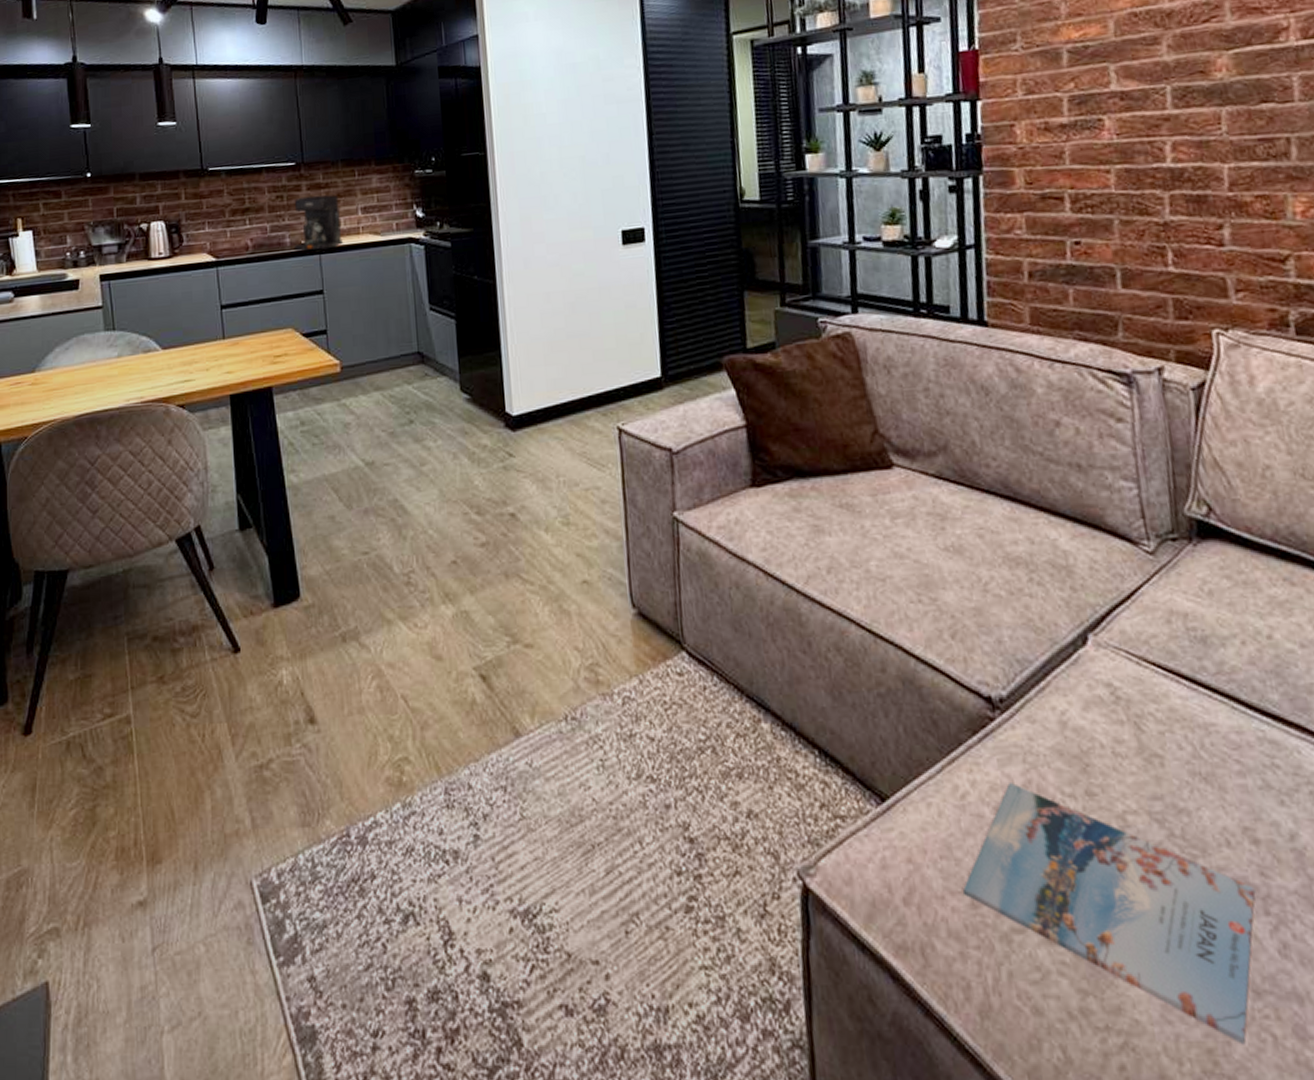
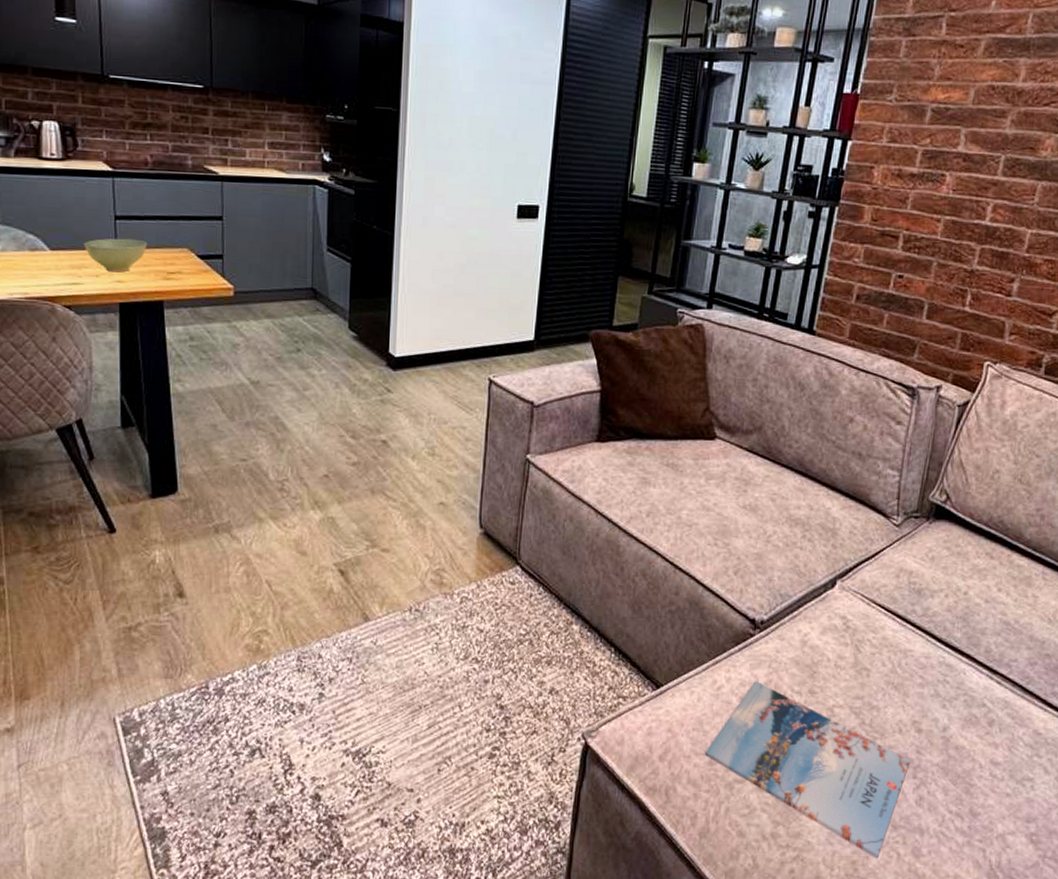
bowl: none [193,326,254,364] -> present [83,238,148,272]
coffee maker: present [295,194,343,251] -> none [196,121,246,178]

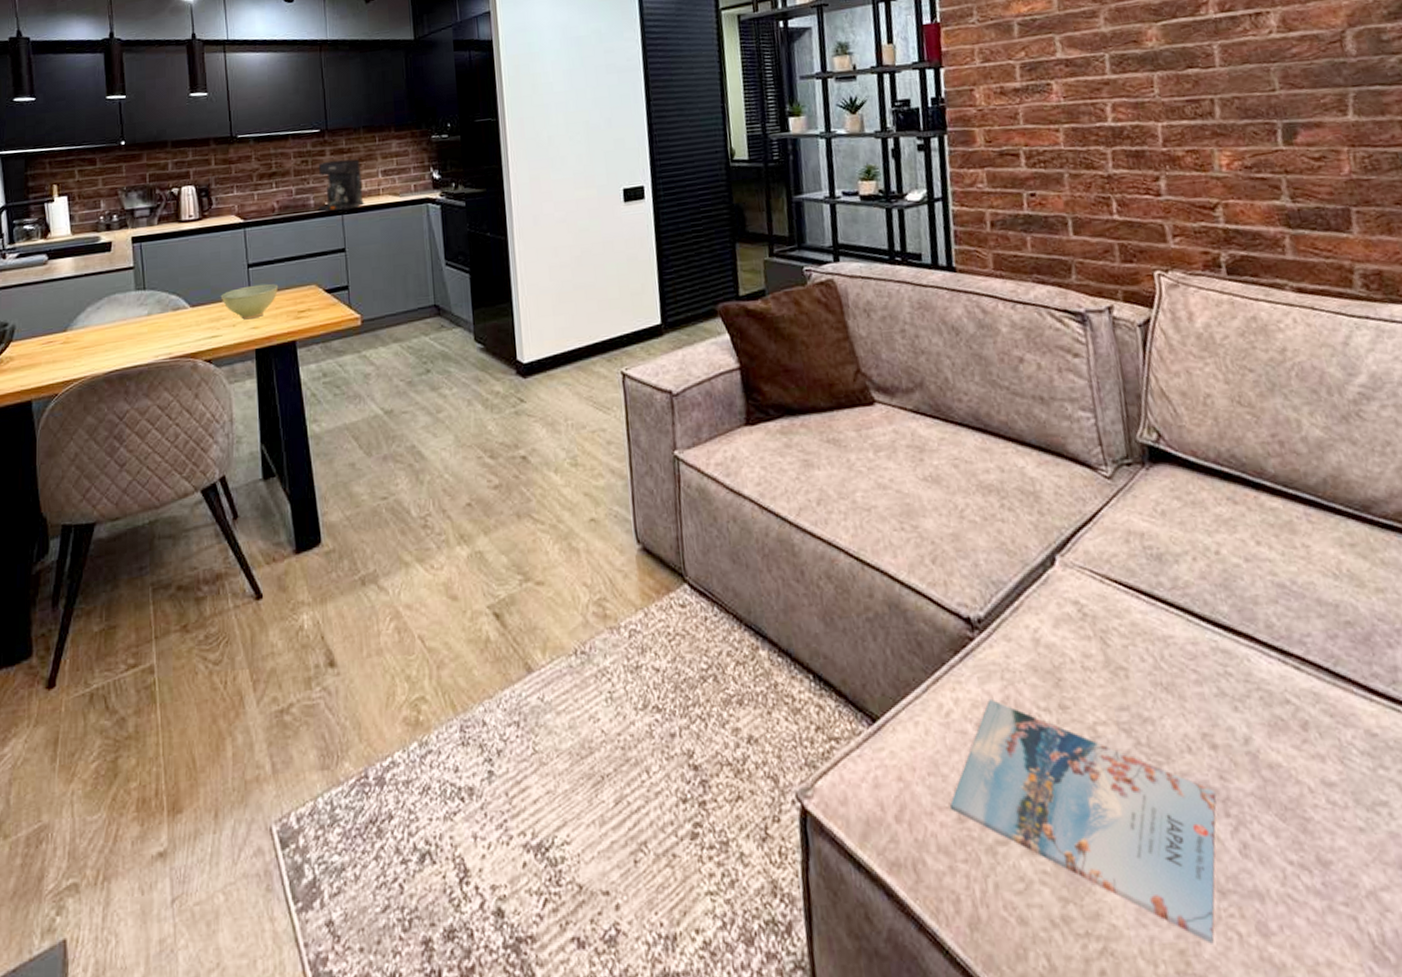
coffee maker: none [196,121,246,178] -> present [319,159,364,212]

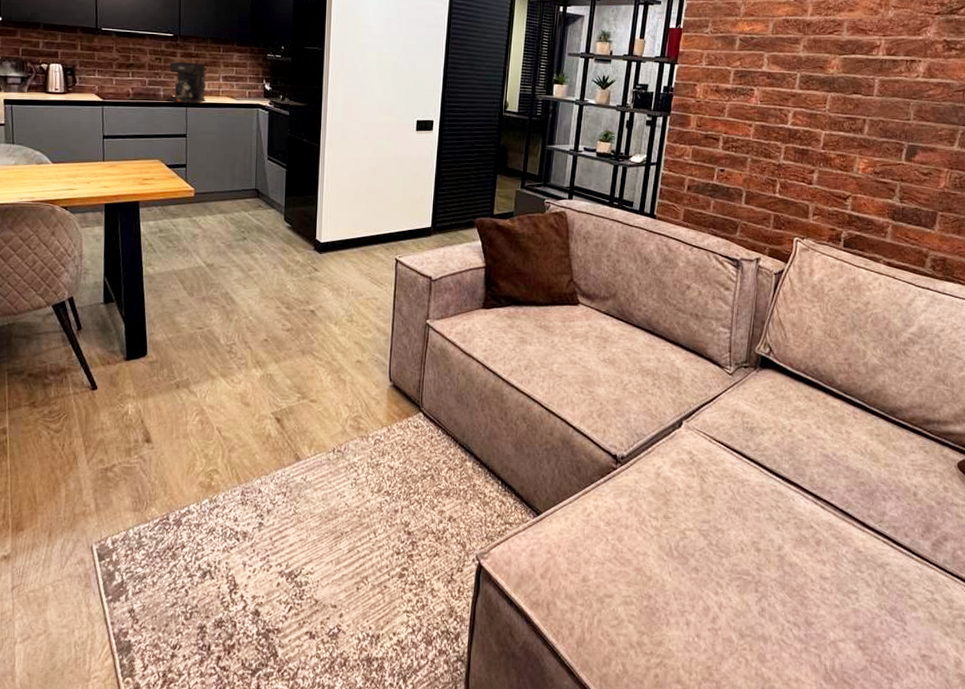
bowl: present [220,283,279,320] -> none [78,153,128,180]
magazine: present [950,700,1217,944] -> none [579,508,752,664]

